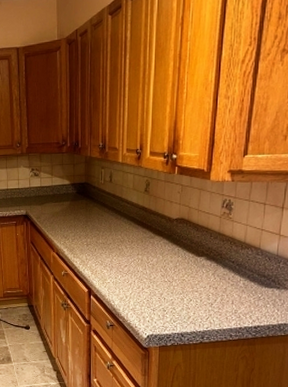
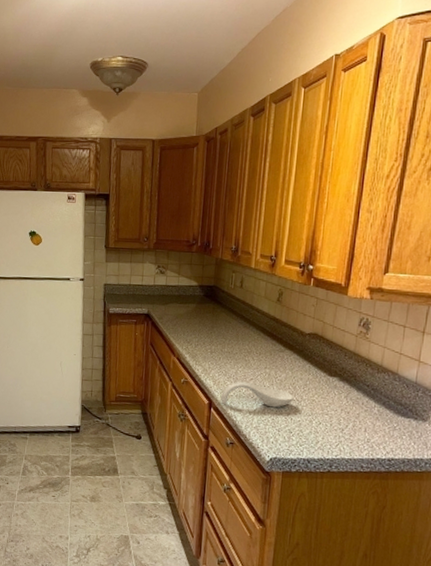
spoon rest: none [99,269,166,291] -> present [221,381,294,408]

